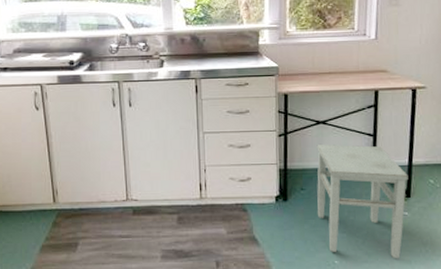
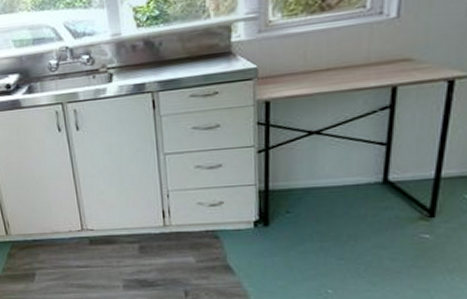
stool: present [317,143,408,259] -> none [306,157,434,288]

